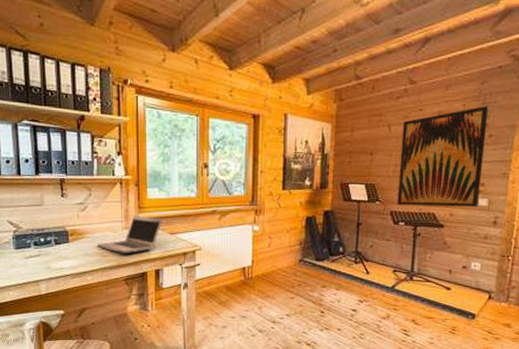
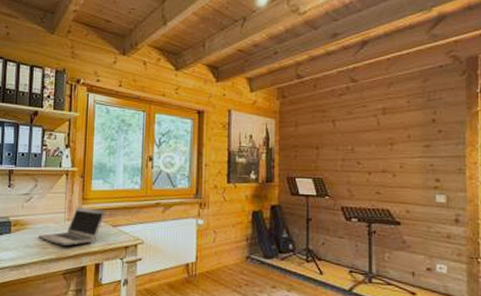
wall art: present [397,106,489,207] -> none [347,103,436,204]

